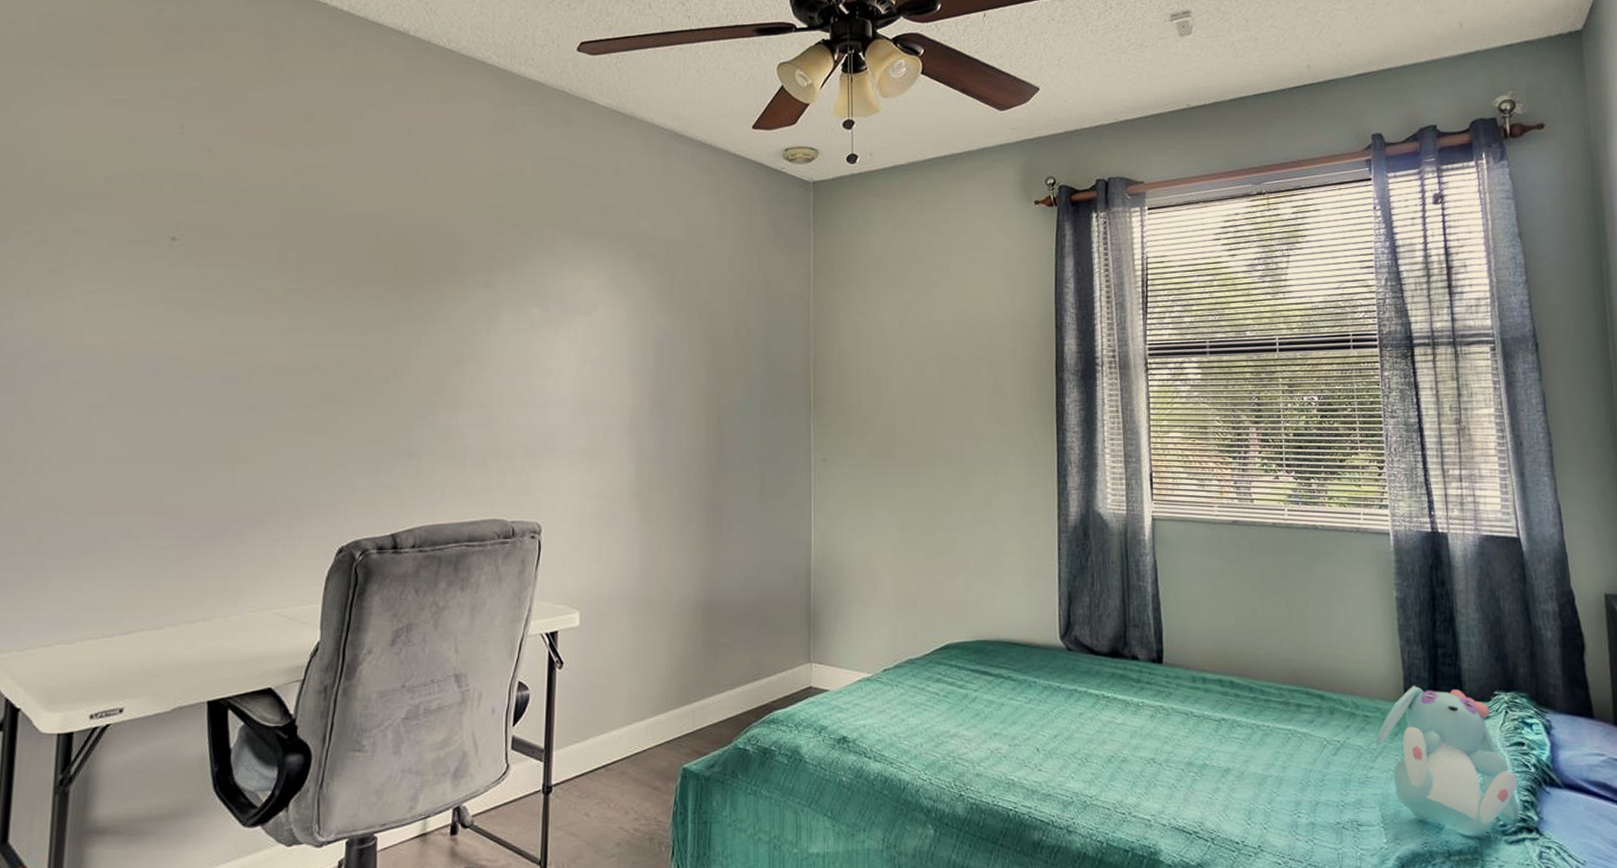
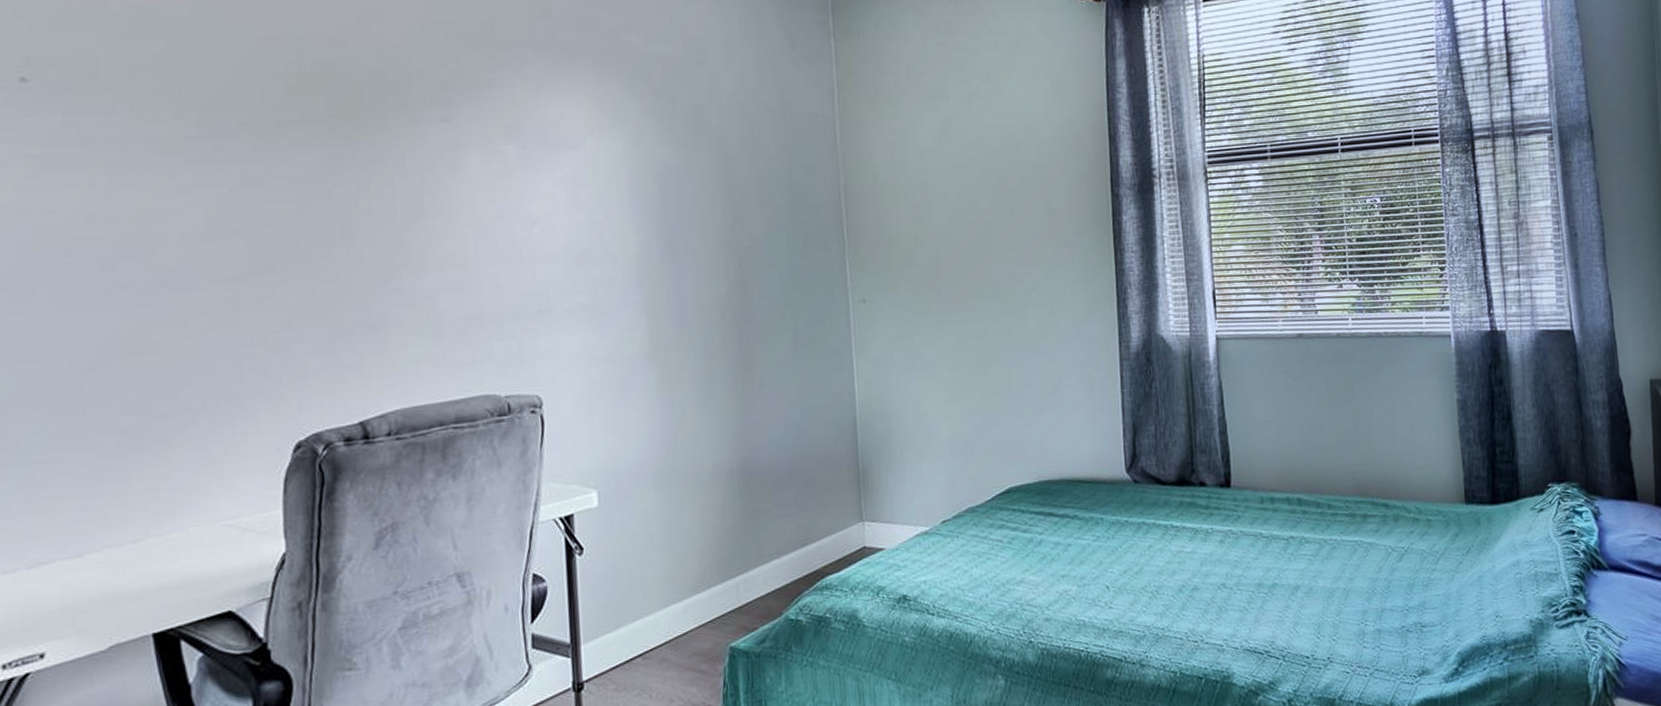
stuffed animal: present [1374,685,1520,837] -> none [1436,485,1570,626]

